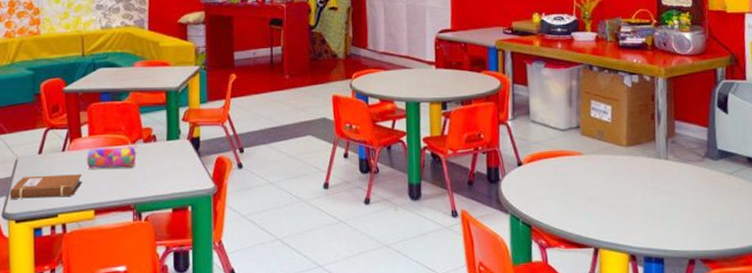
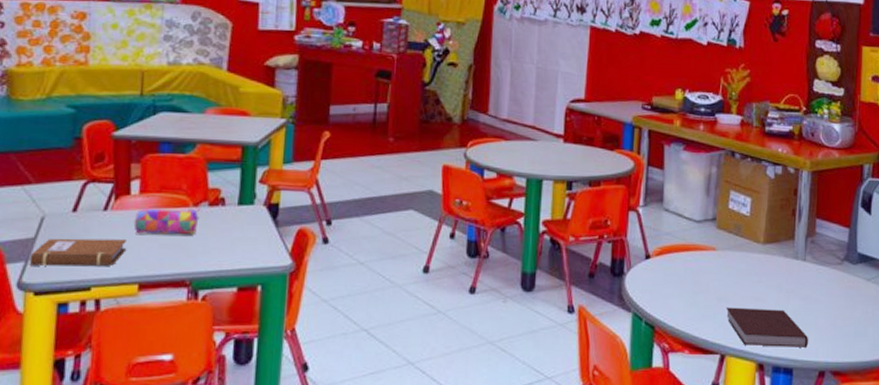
notebook: none [596,205,676,239] -> present [726,307,808,347]

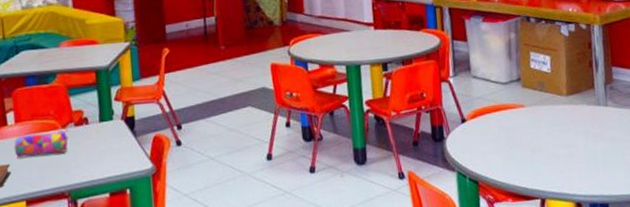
notebook: present [726,307,808,347] -> none [541,152,620,188]

